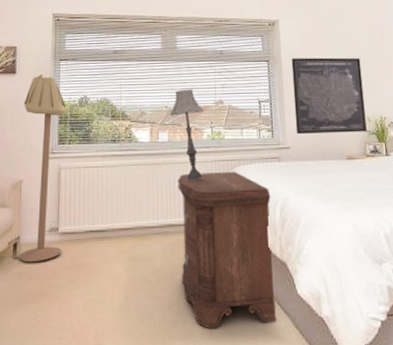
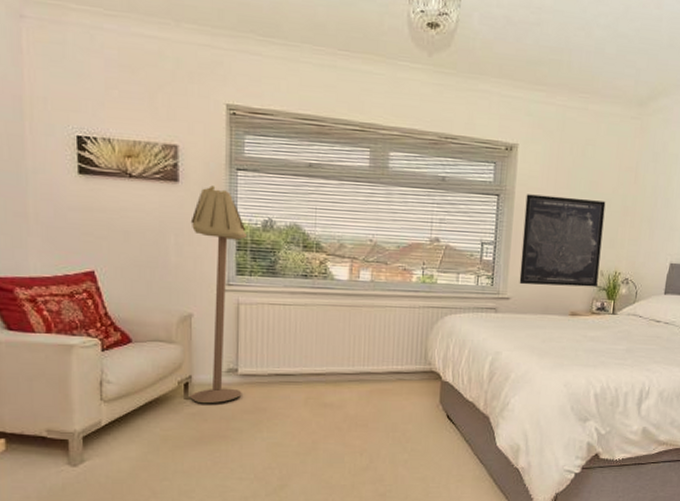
table lamp: present [169,89,204,181] -> none [374,221,416,327]
nightstand: present [178,171,277,329] -> none [375,318,482,476]

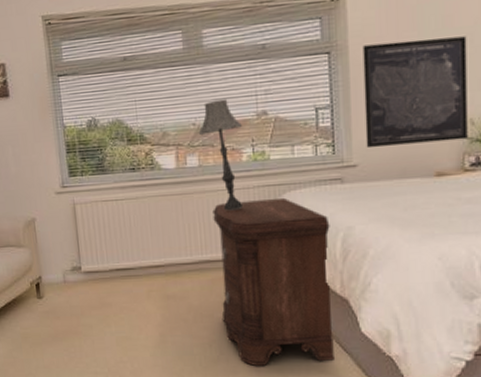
floor lamp: present [190,185,246,404] -> none [23,95,88,302]
table lamp: none [374,221,416,327] -> present [198,99,242,211]
nightstand: none [375,318,482,476] -> present [213,197,336,367]

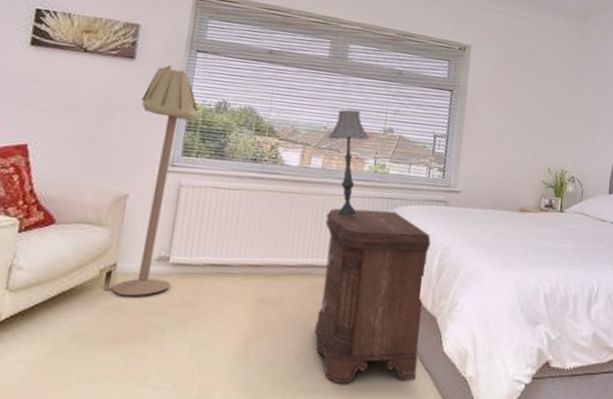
floor lamp: none [23,95,88,302] -> present [111,65,198,297]
wall art: present [362,36,468,149] -> none [470,91,552,184]

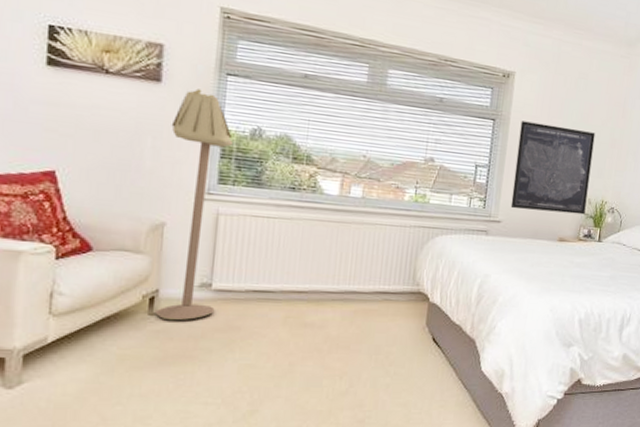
nightstand: present [314,208,431,385] -> none [357,236,471,401]
table lamp: present [327,109,369,217] -> none [367,138,410,246]
wall art: none [470,91,552,184] -> present [510,120,596,215]

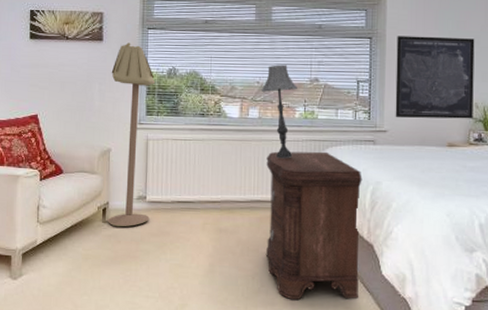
nightstand: none [357,236,471,401] -> present [265,151,362,301]
table lamp: none [367,138,410,246] -> present [261,65,297,159]

